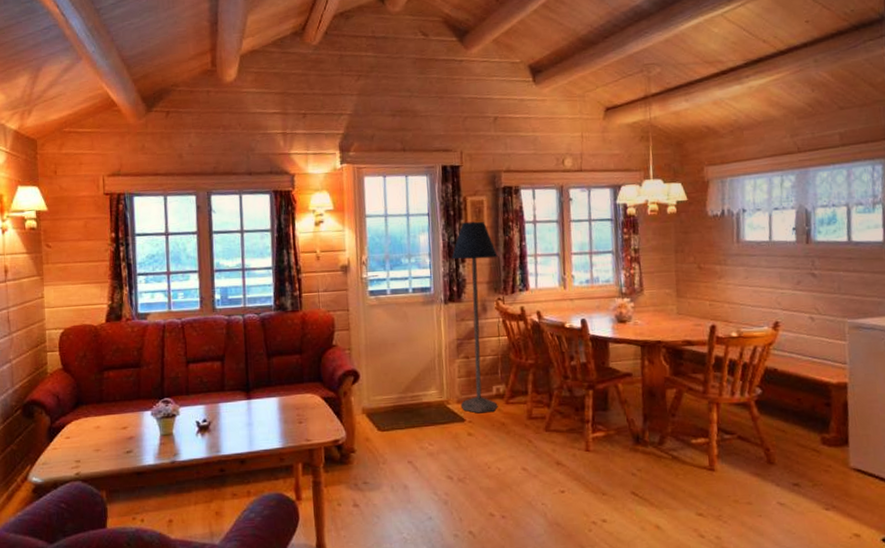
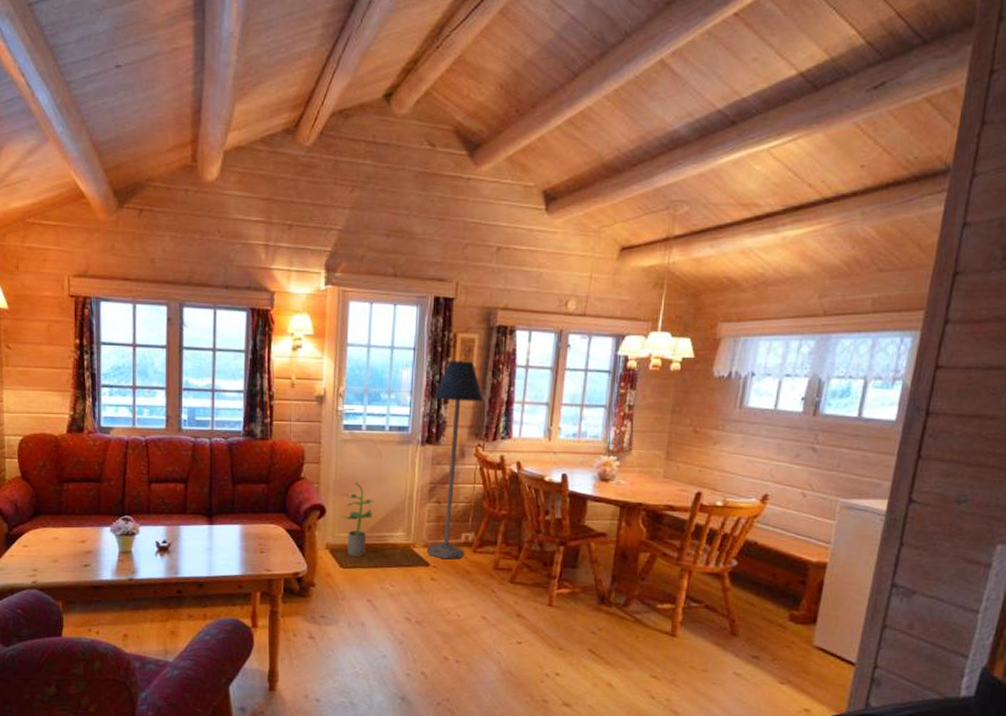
potted plant: none [373,344,405,419] -> present [341,482,374,557]

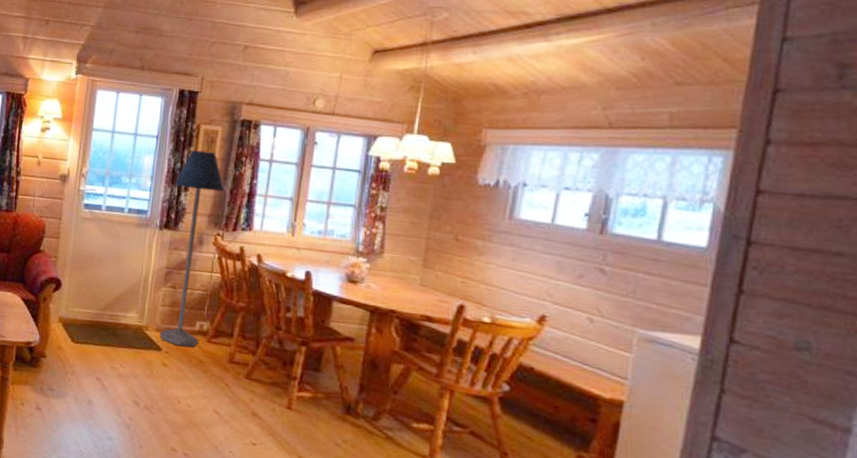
potted plant: present [341,482,374,557] -> none [77,259,109,334]

